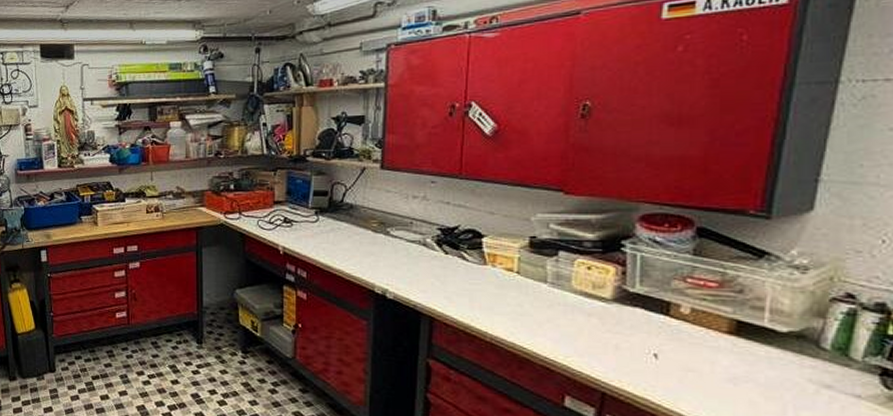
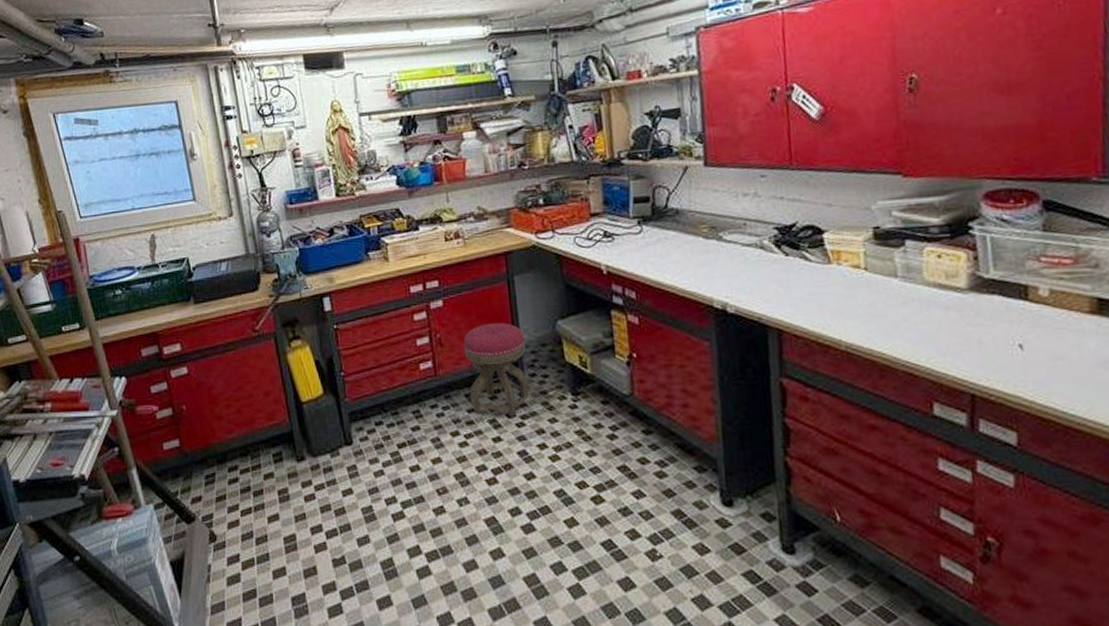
stool: none [154,286,207,365] -> present [463,323,530,417]

